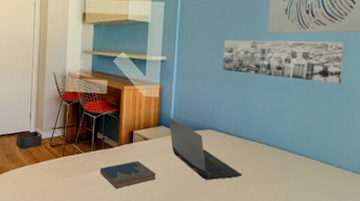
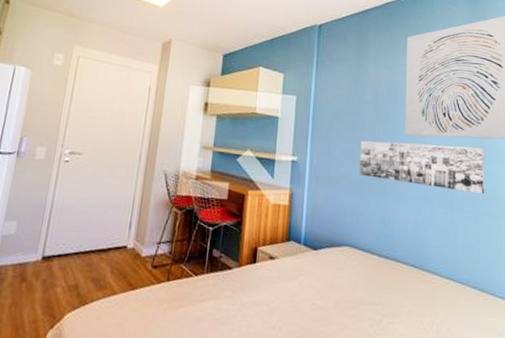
storage bin: present [16,130,42,149] -> none [107,245,143,271]
hardcover book: present [100,160,157,189] -> none [213,286,285,326]
laptop computer: present [168,117,242,180] -> none [299,229,386,313]

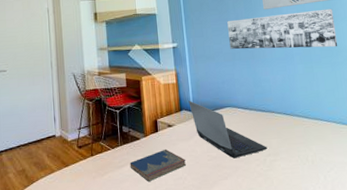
hardcover book: none [213,286,285,326] -> present [130,148,187,181]
laptop computer: none [299,229,386,313] -> present [188,100,267,159]

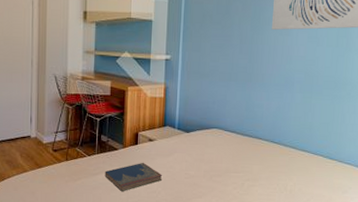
laptop computer: present [188,100,267,159] -> none [174,117,248,179]
wall art: present [227,8,338,50] -> none [227,36,348,80]

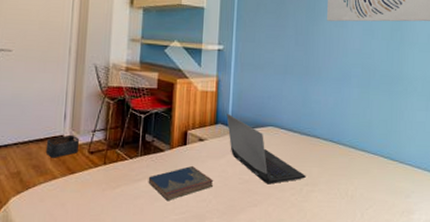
storage bin: none [16,135,44,155] -> present [45,134,79,158]
laptop computer: none [174,117,248,179] -> present [226,113,306,185]

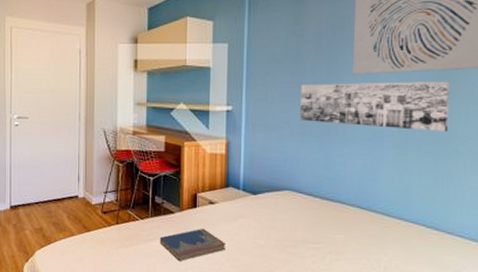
storage bin: present [45,134,79,158] -> none [63,195,92,217]
laptop computer: present [226,113,306,185] -> none [238,176,329,251]
wall art: none [283,27,401,74] -> present [300,81,451,133]

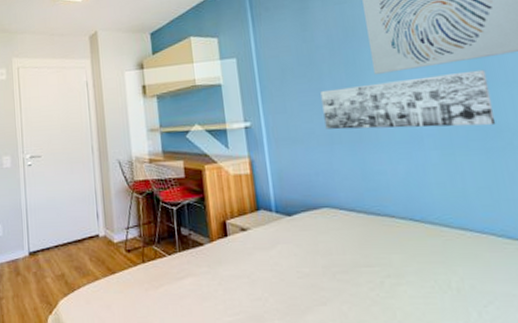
hardcover book: present [159,228,227,261] -> none [191,259,268,300]

